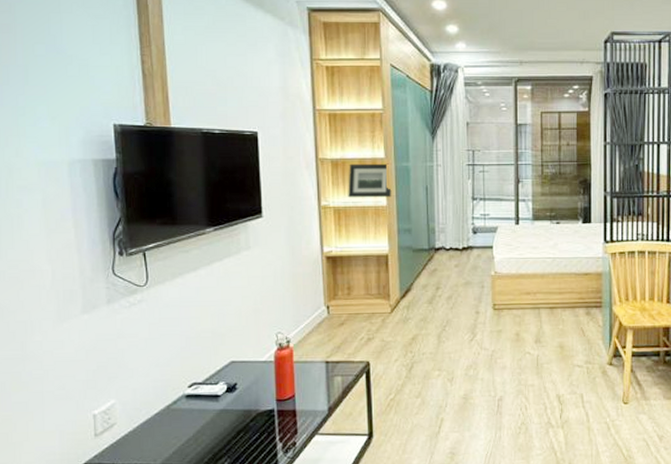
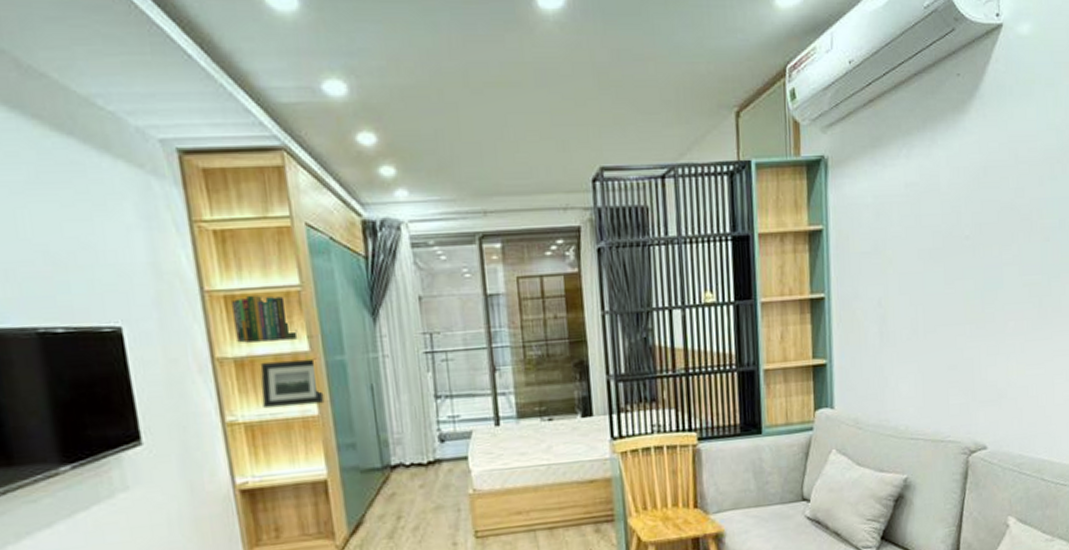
books: none [334,114,377,149] -> present [232,294,298,343]

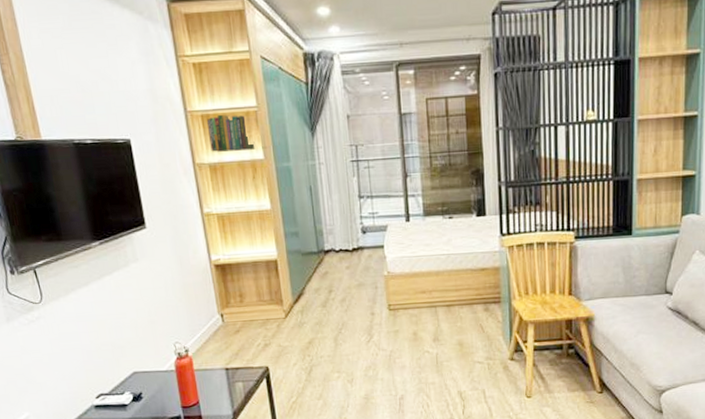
picture frame: present [260,358,325,409] -> none [228,164,275,204]

